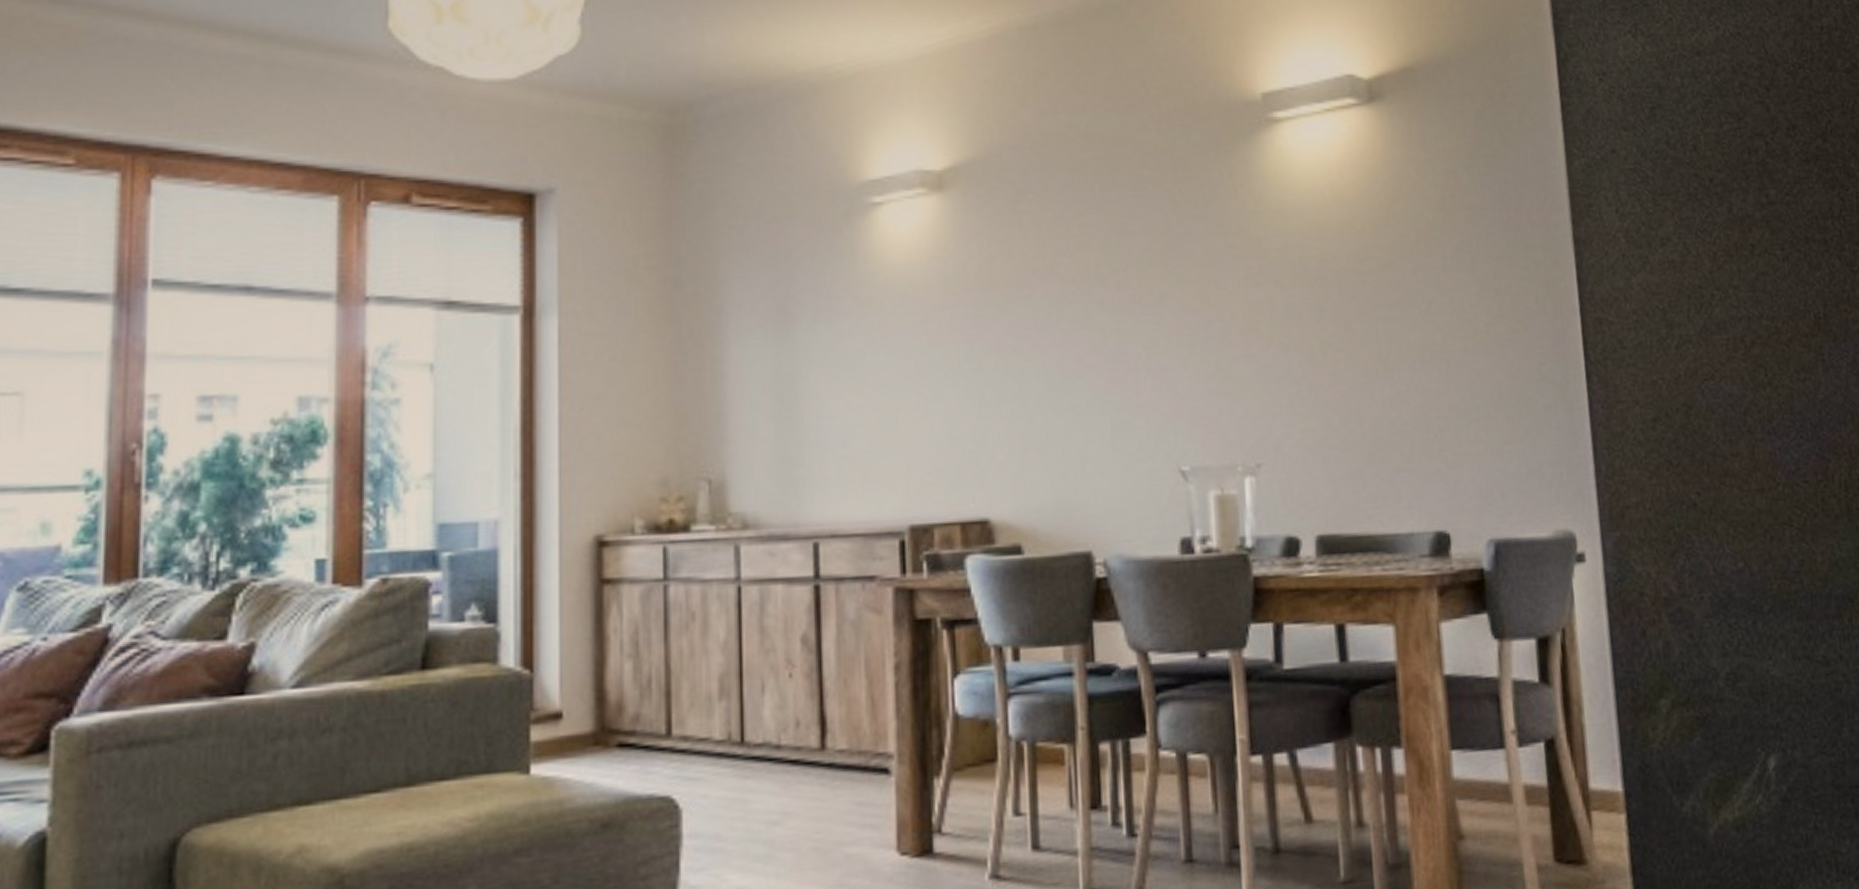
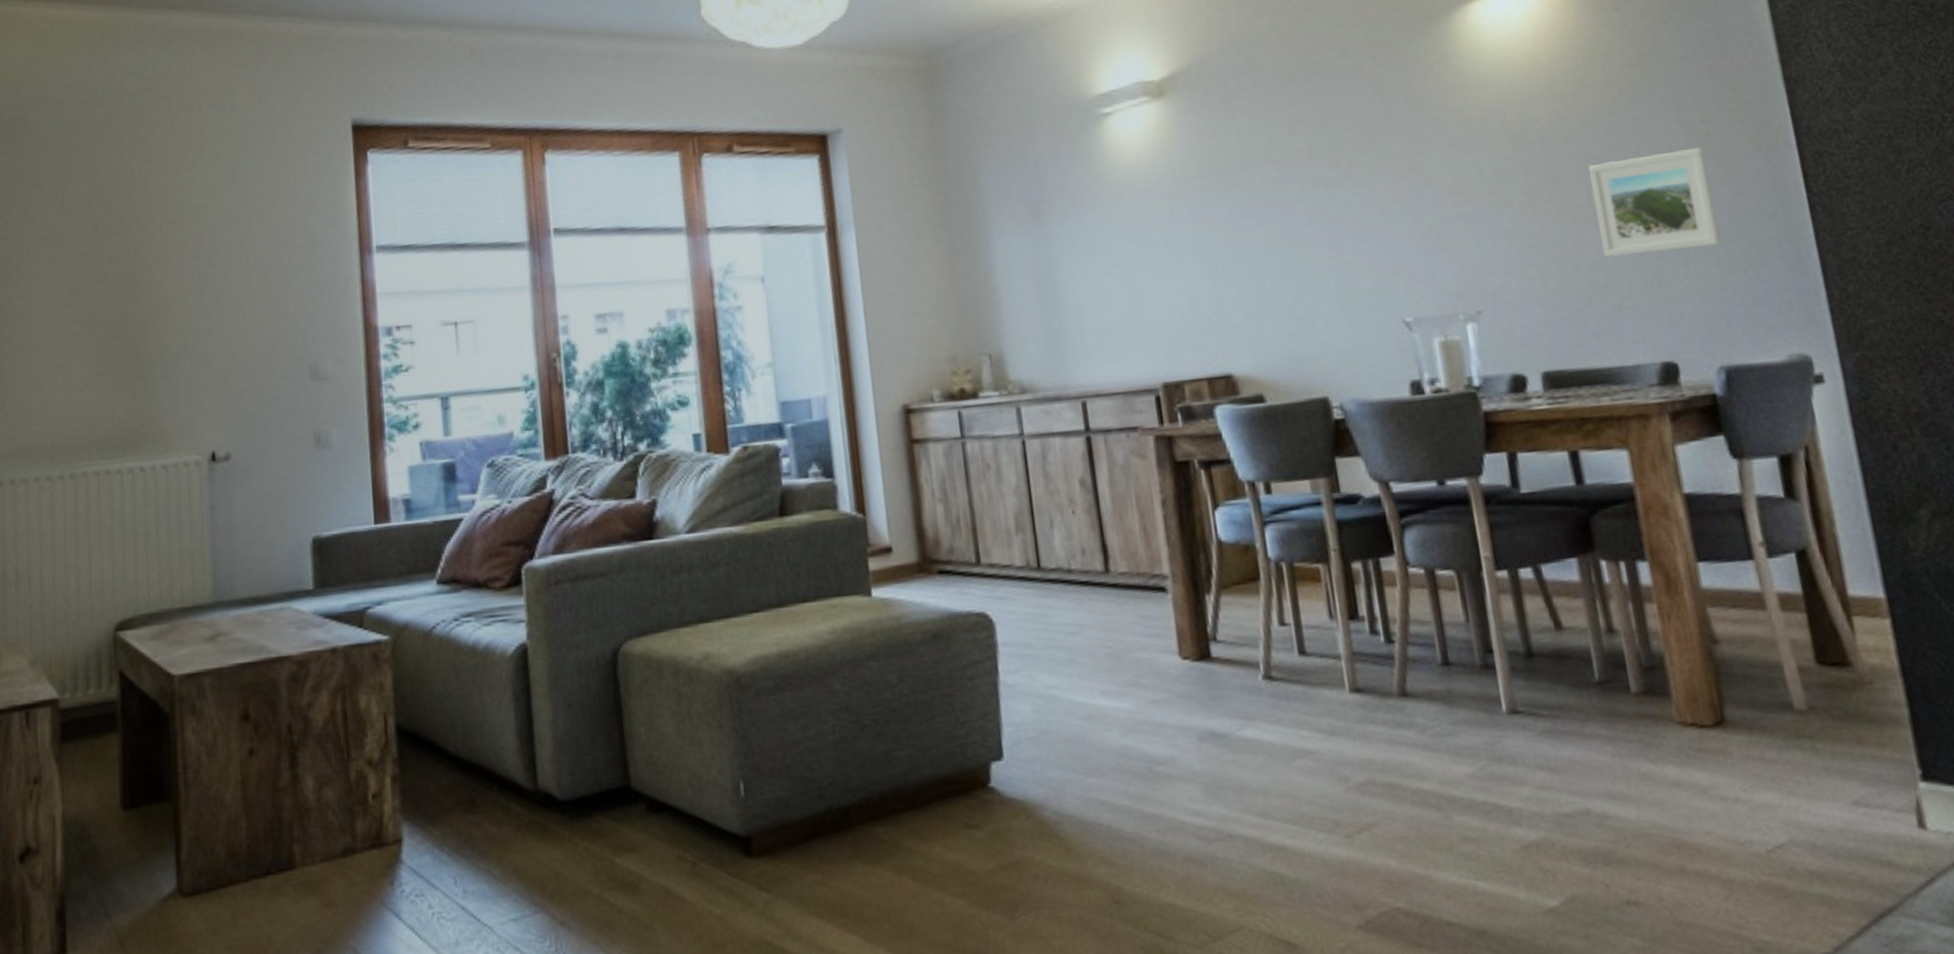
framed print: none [1382,303,1503,415] -> present [1588,147,1723,258]

